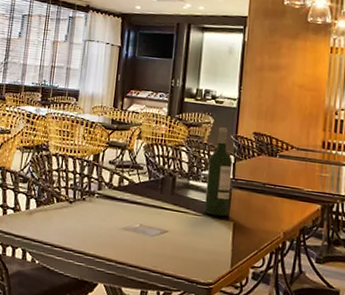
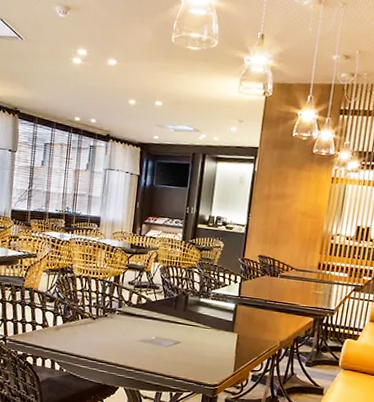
wine bottle: present [204,127,233,217] -> none [212,251,239,329]

